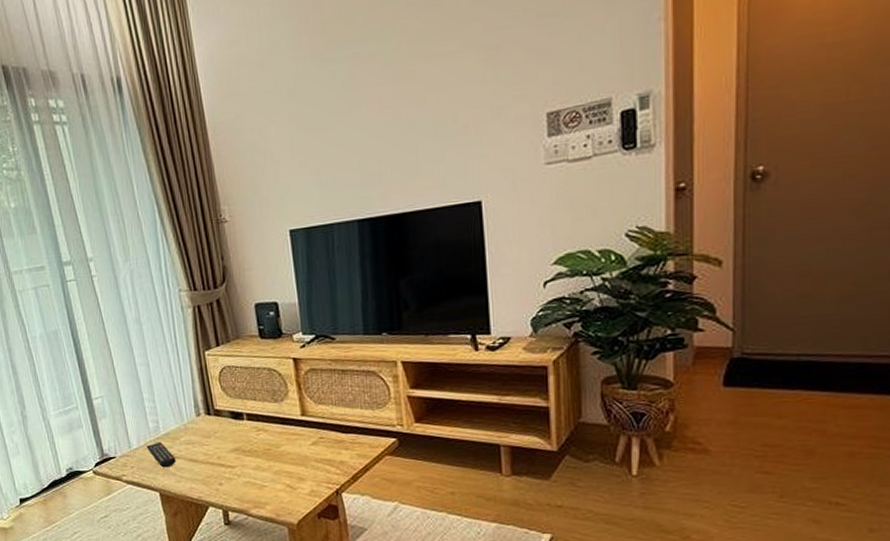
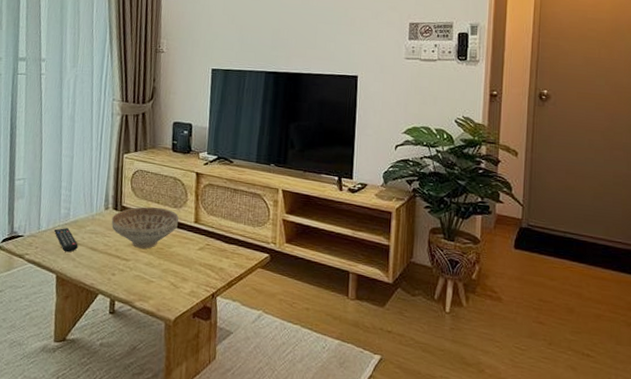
decorative bowl: none [206,405,283,452] -> present [111,206,179,249]

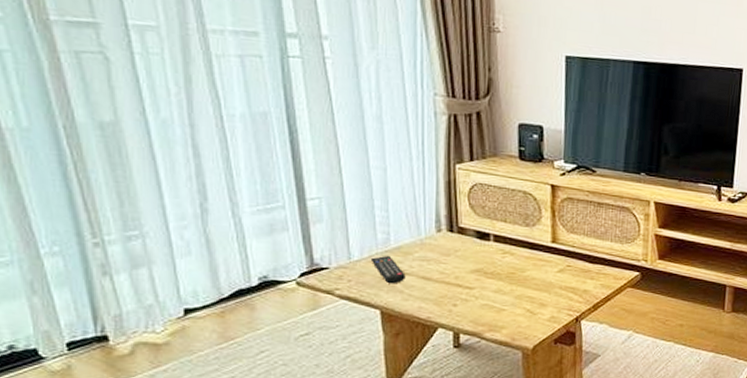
decorative bowl: present [111,206,179,249] -> none [446,227,533,274]

